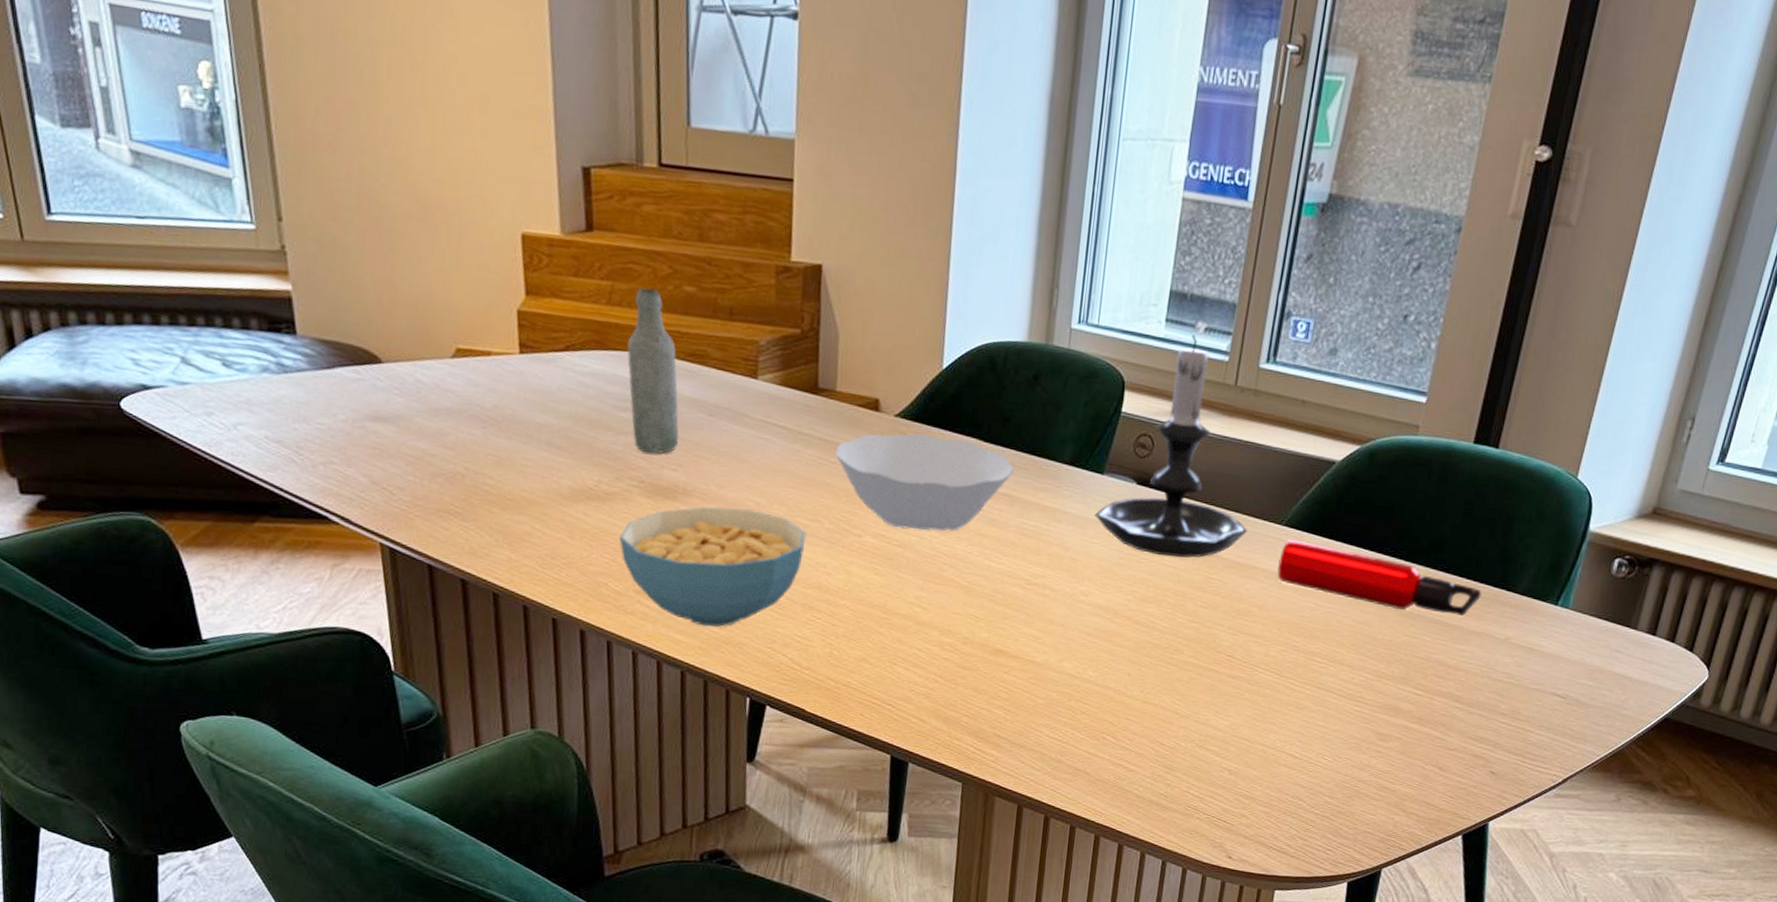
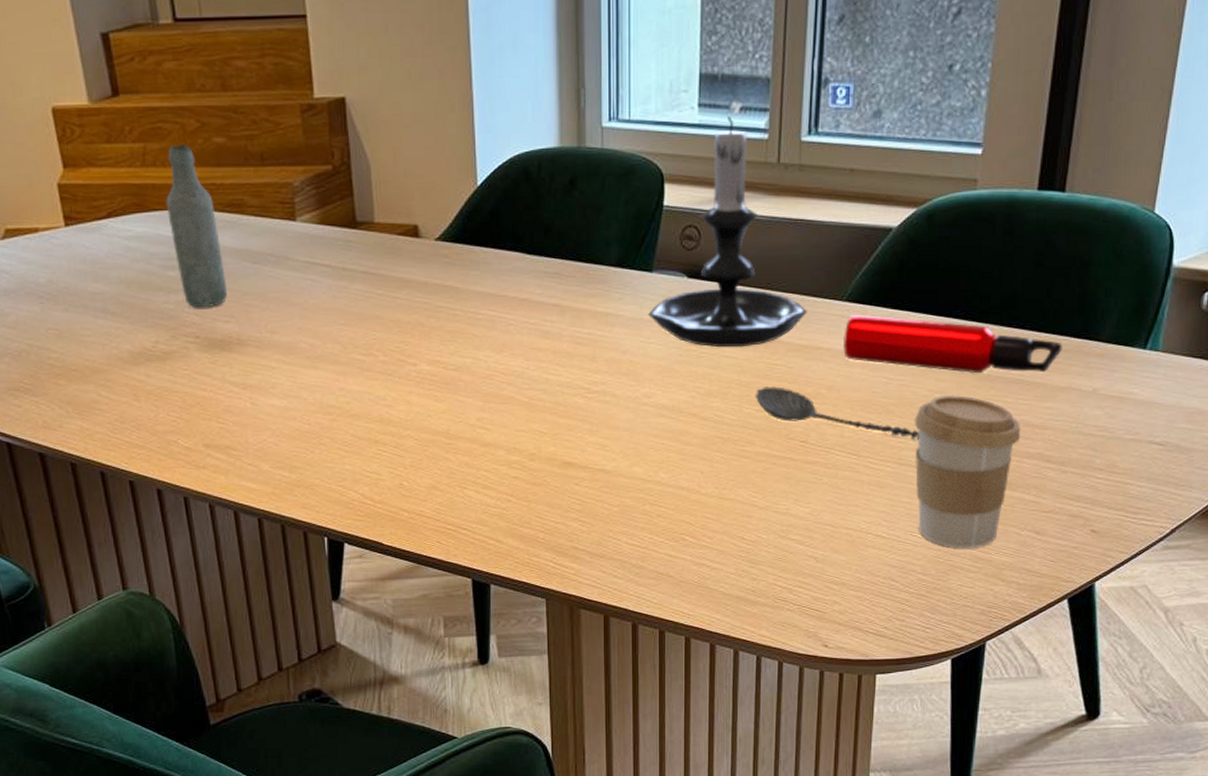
cereal bowl: present [619,506,807,627] -> none [182,352,363,472]
bowl: present [835,433,1015,531] -> none [381,254,562,352]
spoon: none [1188,598,1340,667] -> present [755,386,919,440]
coffee cup: none [1330,627,1435,777] -> present [914,394,1021,548]

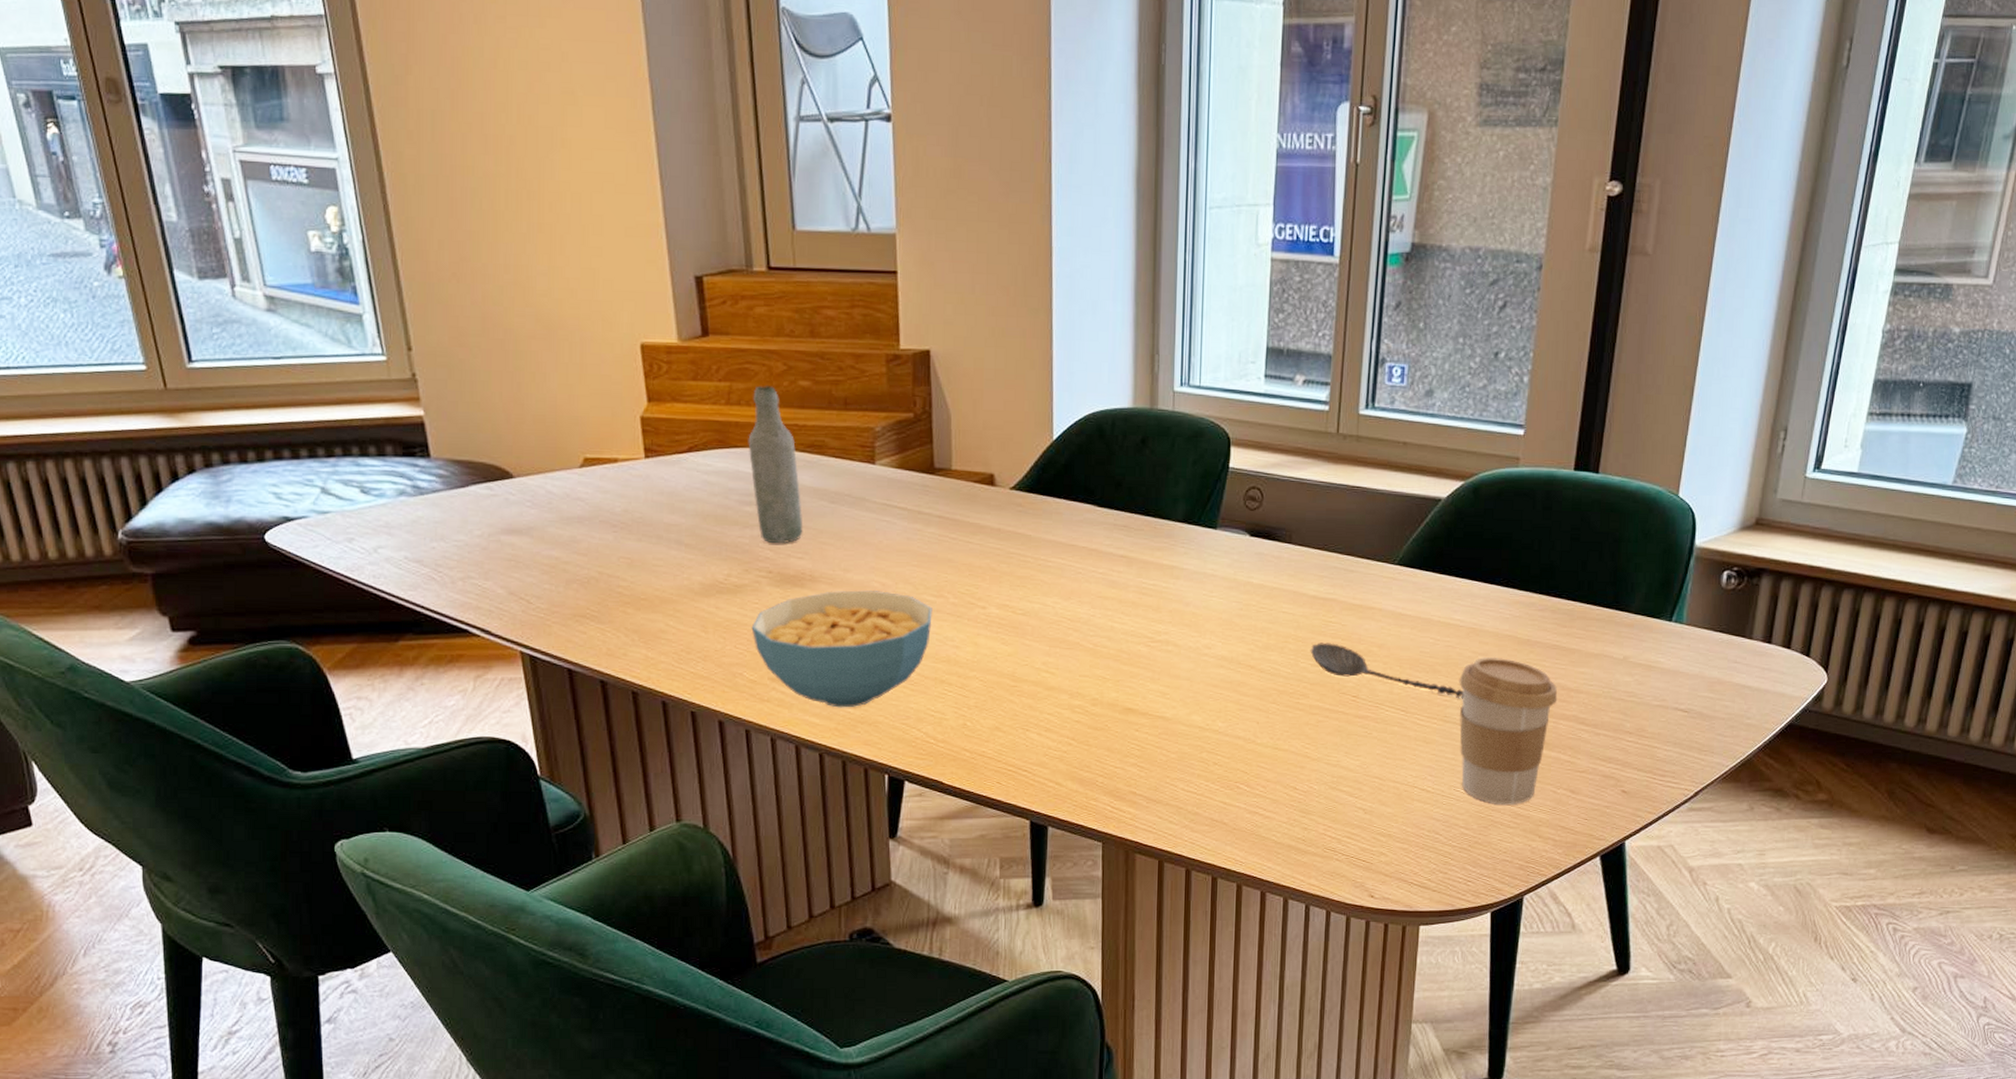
cereal bowl: none [182,352,363,472] -> present [751,590,933,708]
candle holder: present [648,116,807,348] -> none [1211,388,1361,604]
water bottle: present [843,314,1063,374] -> none [1394,577,1596,640]

